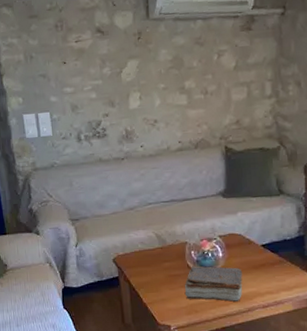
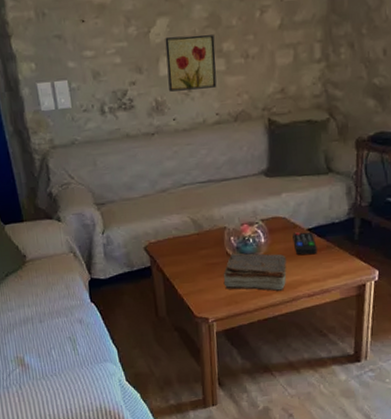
wall art: none [135,74,179,122] -> present [165,35,217,92]
remote control: none [248,247,271,269] -> present [293,232,318,255]

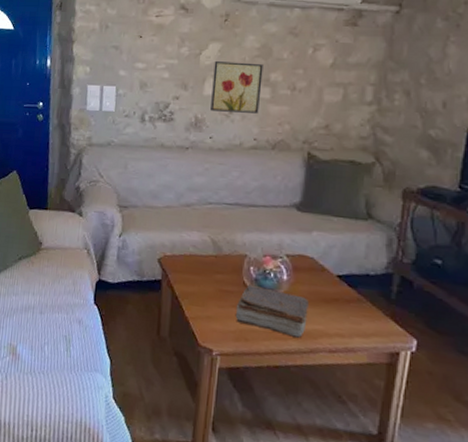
remote control: present [293,232,318,255] -> none [319,276,346,306]

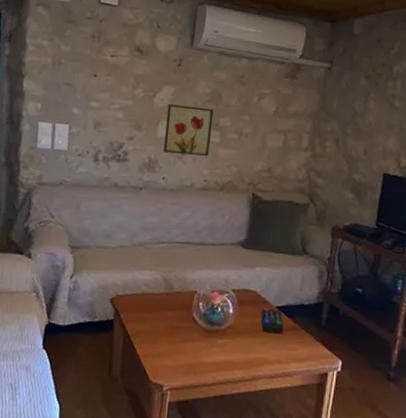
book: present [235,284,309,339] -> none [185,319,252,368]
remote control: none [319,276,346,306] -> present [261,308,284,334]

